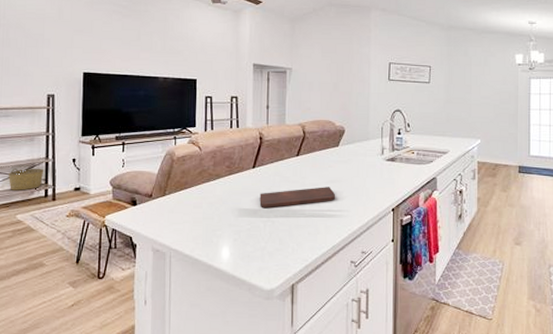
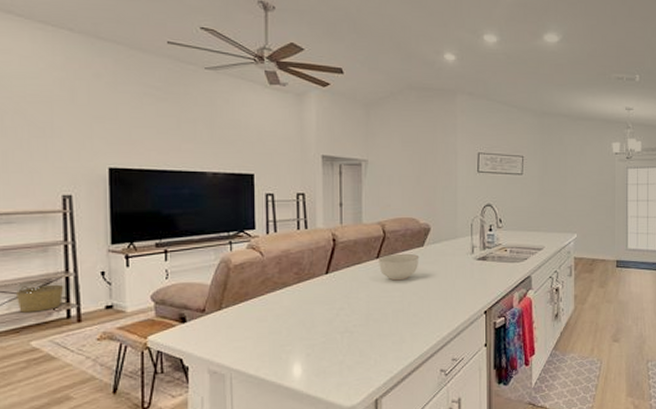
cutting board: present [259,187,336,209] -> none [335,291,422,318]
bowl: none [298,153,335,177] -> present [378,254,419,281]

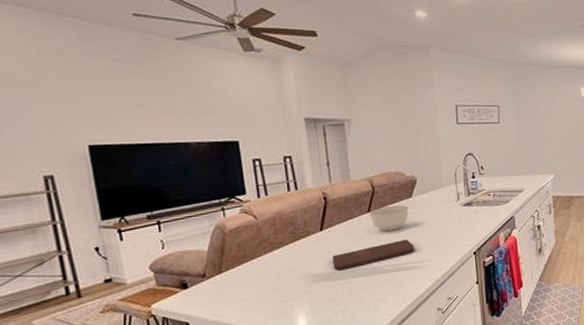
basket: present [15,284,64,313] -> none [8,263,59,294]
cutting board: none [335,291,422,318] -> present [332,239,415,271]

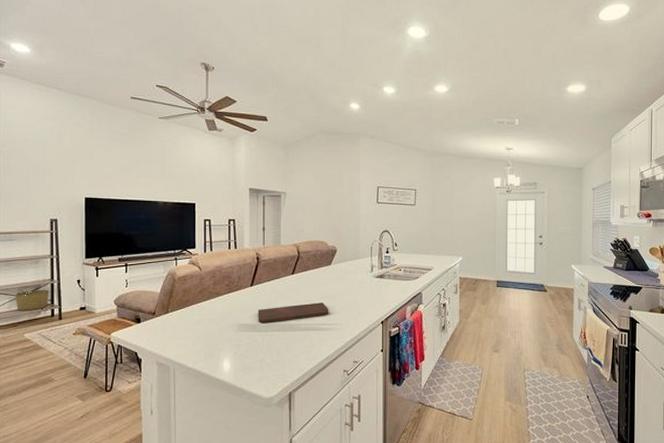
basket: none [8,263,59,294] -> present [14,289,50,311]
bowl: present [369,205,409,232] -> none [293,271,327,294]

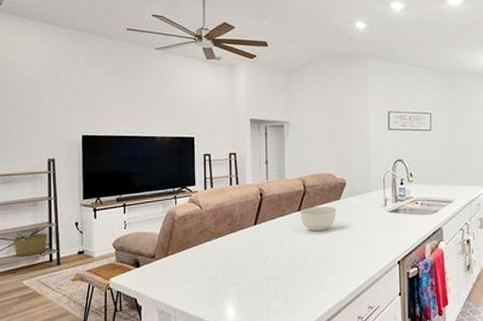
cutting board: present [258,302,329,324] -> none [262,241,340,266]
bowl: none [293,271,327,294] -> present [299,207,337,232]

